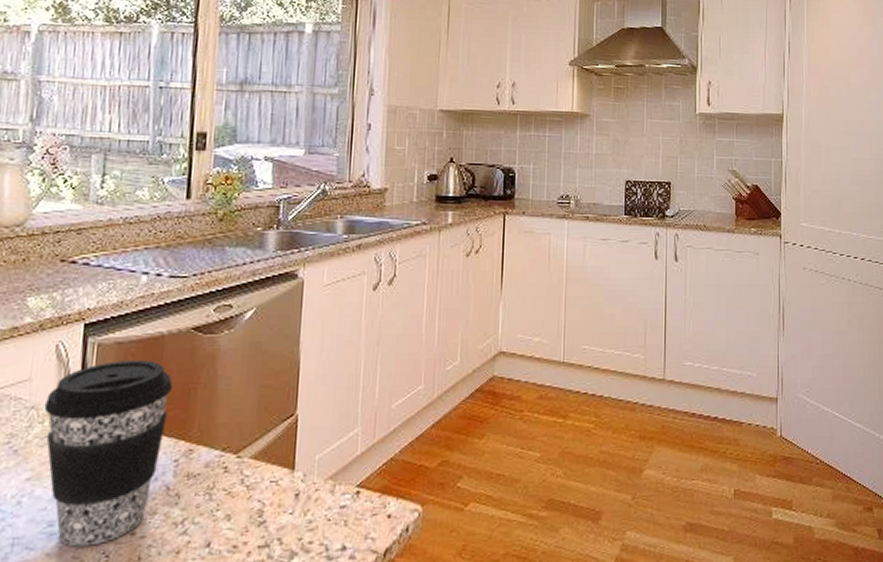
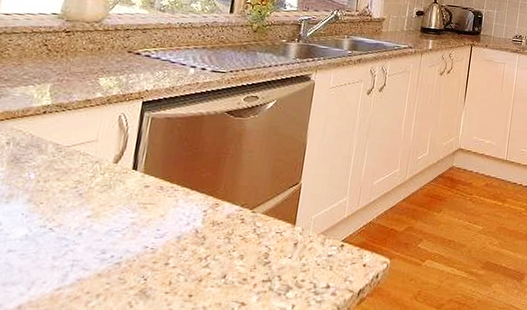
coffee cup: present [43,361,173,547] -> none [105,132,208,271]

